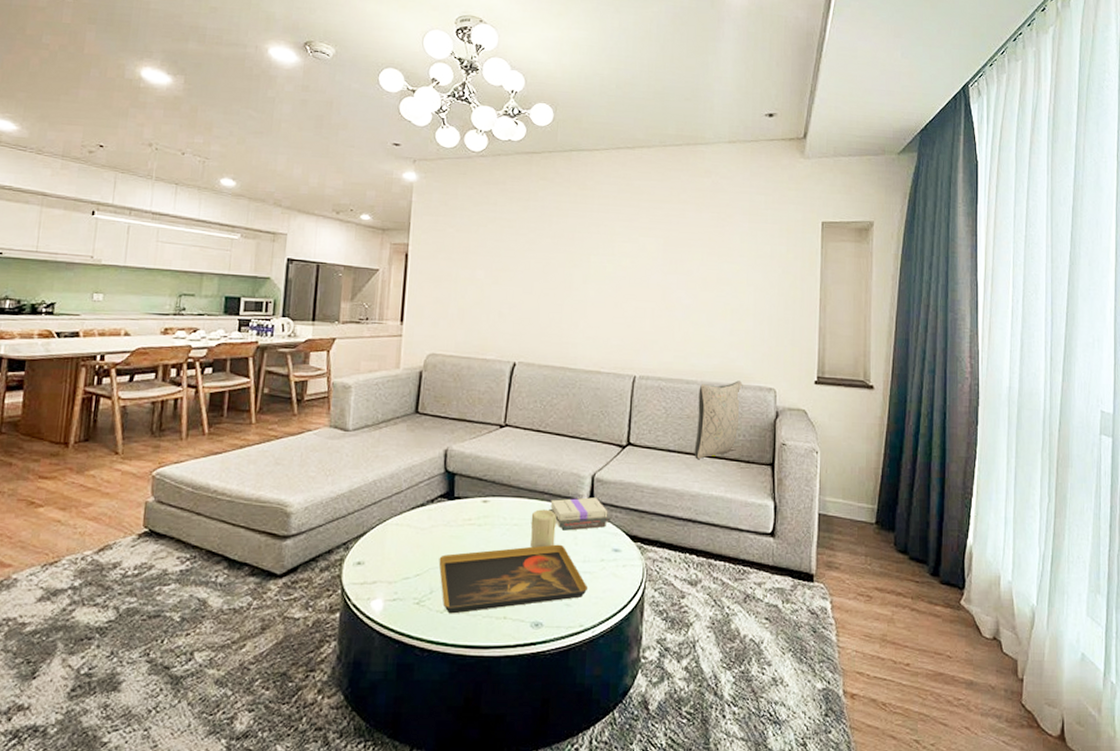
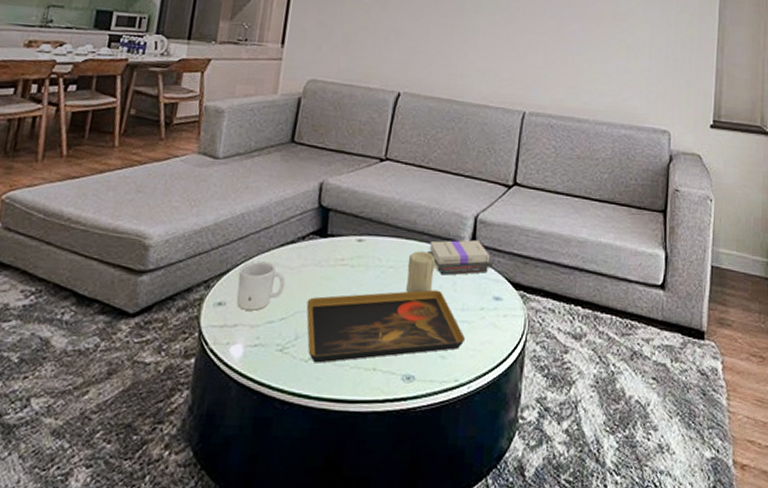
mug: none [374,523,418,568] -> present [236,261,286,311]
pillow: present [694,380,742,460] -> none [583,121,635,204]

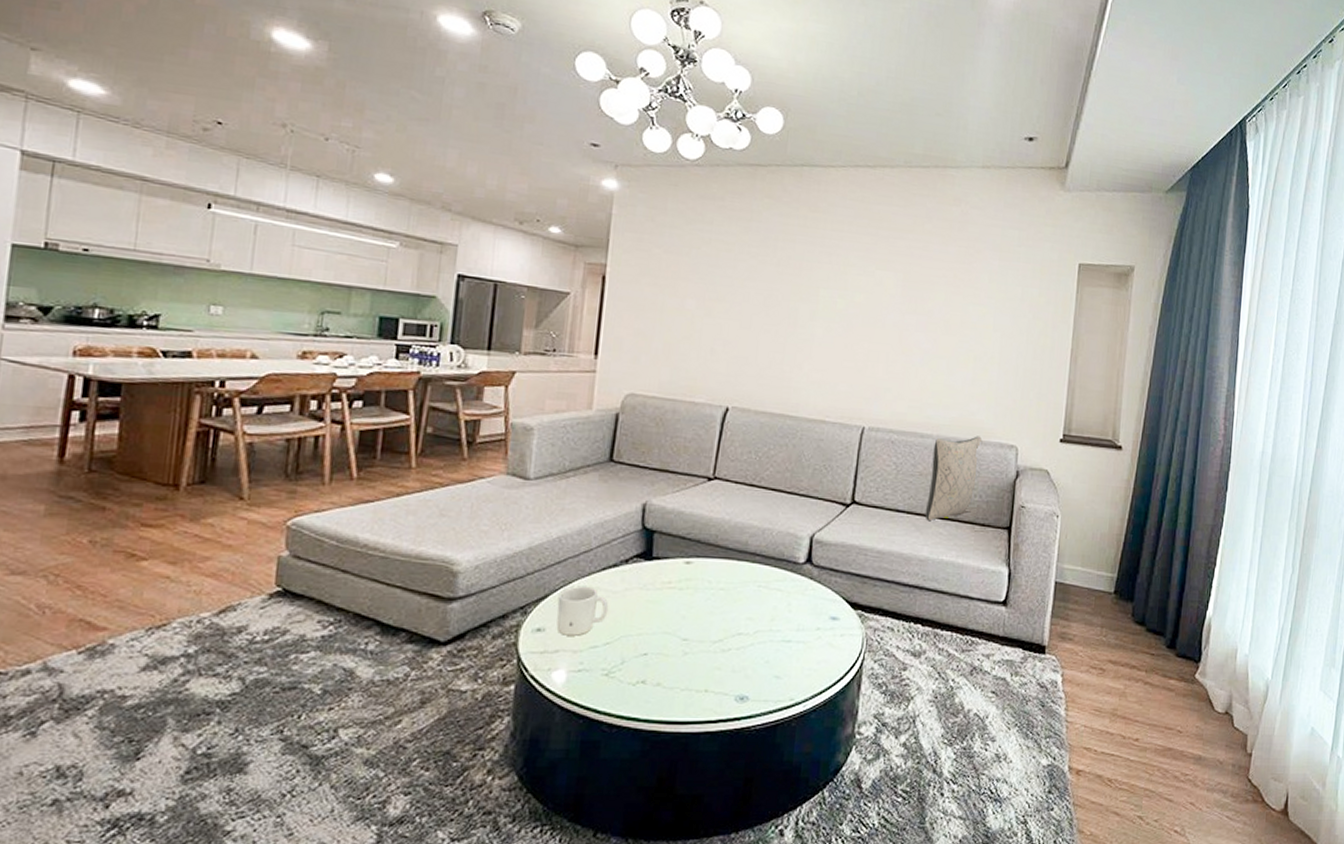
decorative tray: present [306,289,465,363] -> none [632,611,800,687]
candle: present [406,251,436,293] -> none [738,572,769,615]
books: present [427,240,493,276] -> none [760,560,829,597]
pillow: none [583,121,635,204] -> present [925,436,982,522]

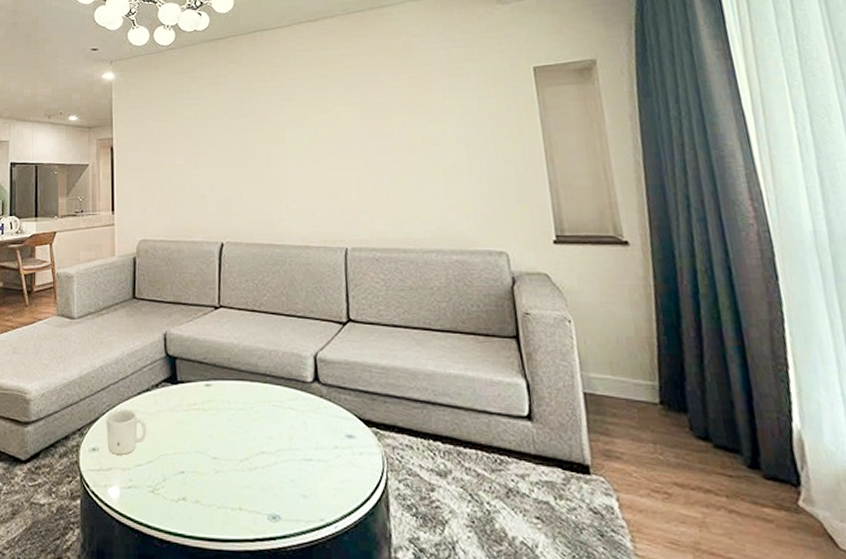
pillow: present [925,436,982,522] -> none [418,246,470,335]

